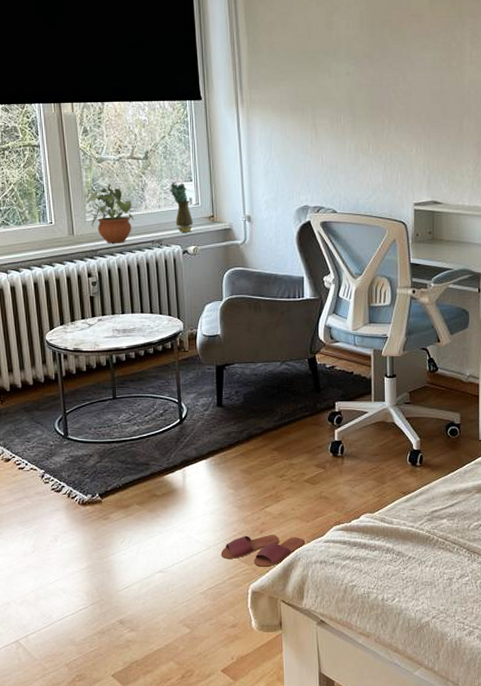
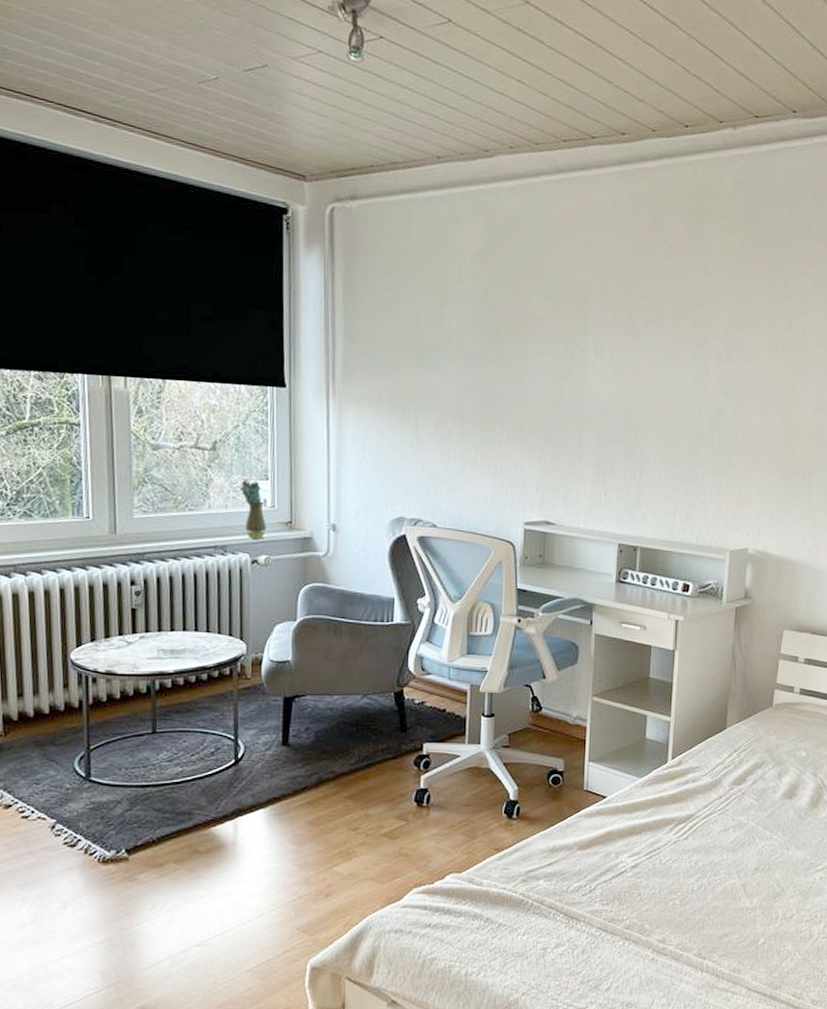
potted plant: present [85,183,134,243] -> none [133,475,194,547]
slippers: present [220,534,305,567] -> none [275,898,378,938]

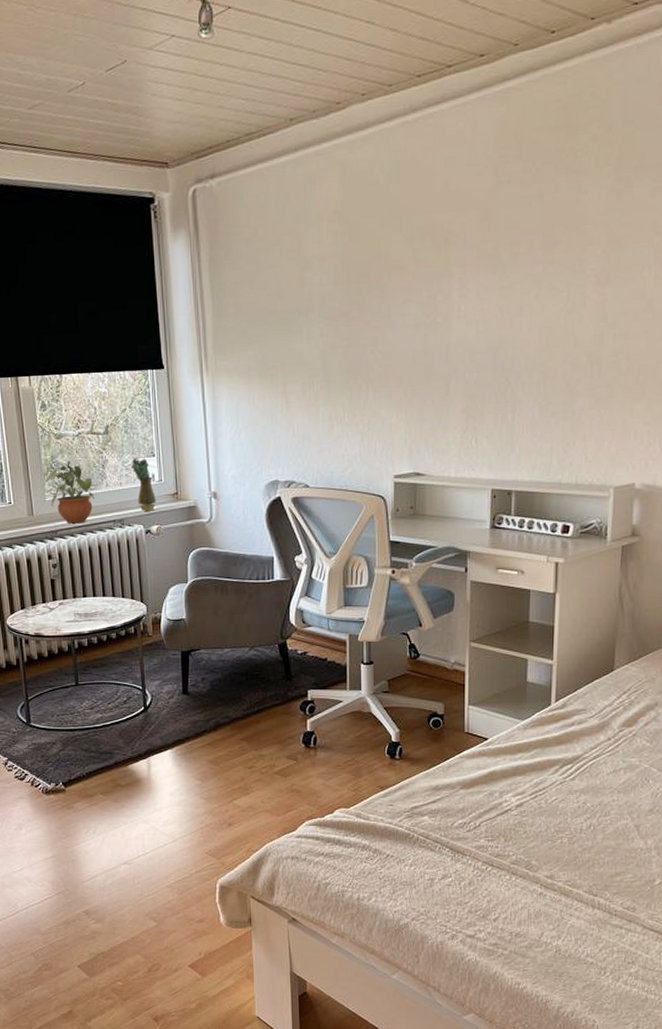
potted plant: none [133,475,194,547] -> present [44,460,95,524]

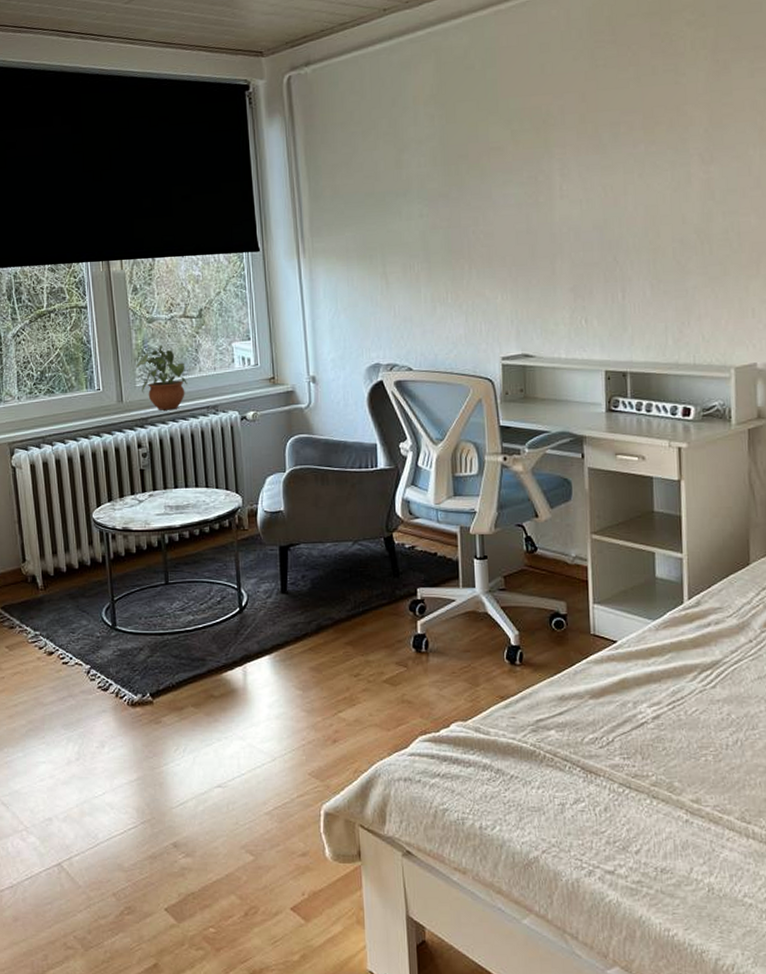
vase: present [131,457,156,511] -> none [226,340,252,397]

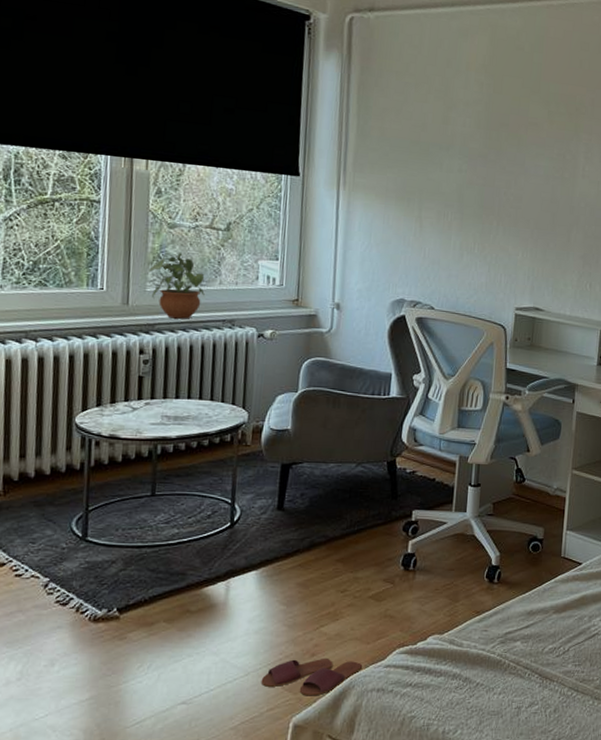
slippers: none [288,744,385,784] -> present [261,657,362,696]

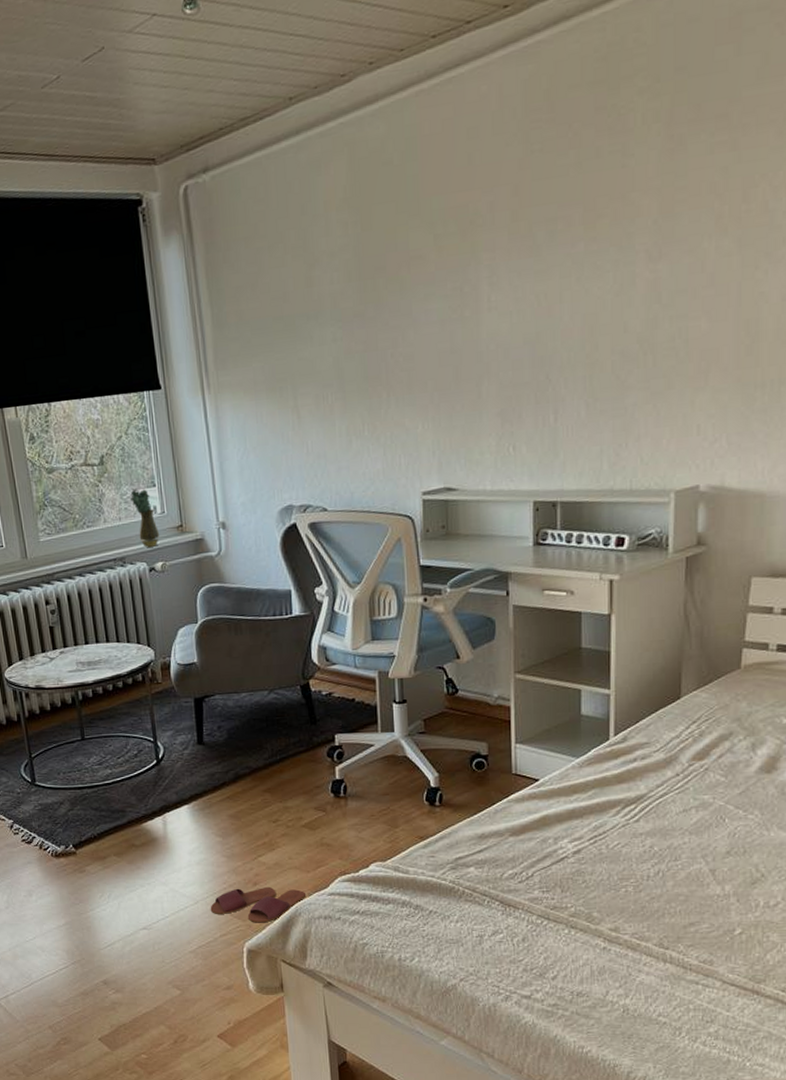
potted plant: present [147,252,205,319] -> none [37,496,92,565]
vase: none [251,258,274,315] -> present [130,488,159,548]

